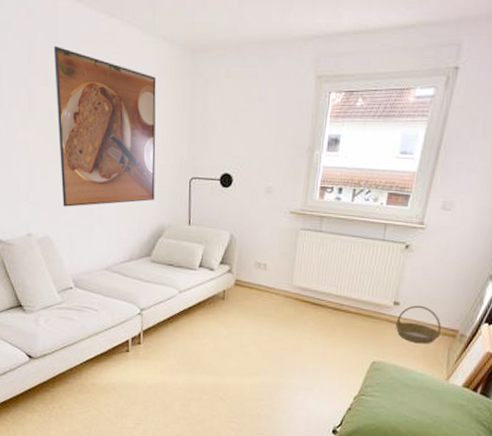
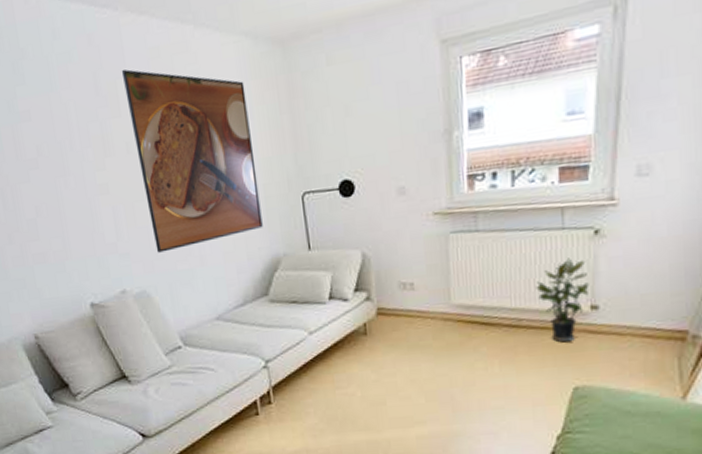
potted plant: none [357,263,396,327] -> present [536,258,590,343]
basket: present [395,305,442,344] -> none [598,305,664,356]

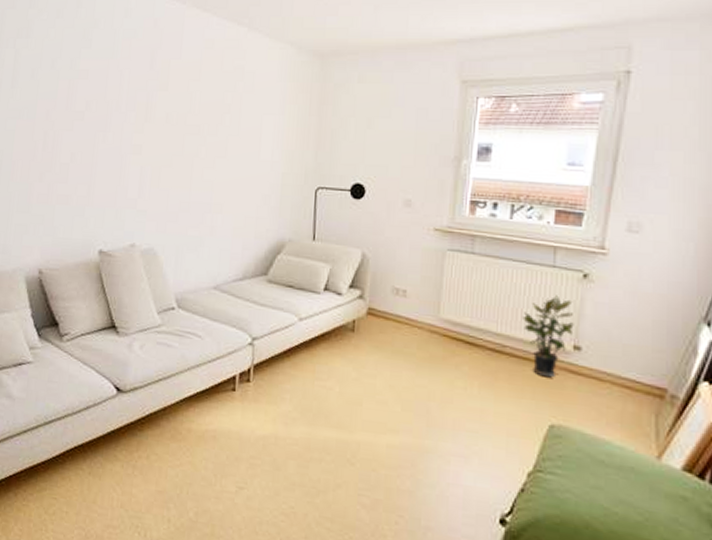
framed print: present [121,68,263,253] -> none [172,52,282,216]

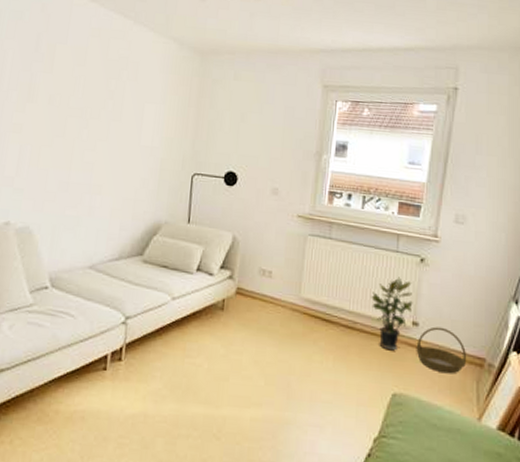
basket: none [578,351,643,406] -> present [416,326,467,374]

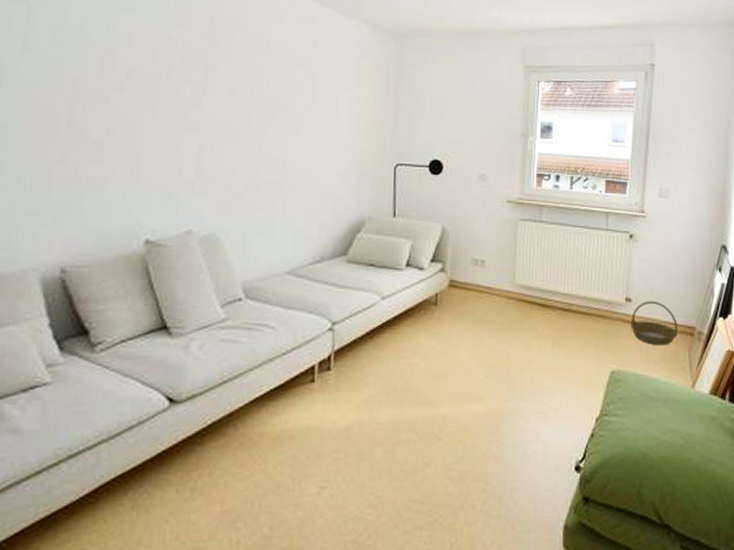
potted plant: present [371,277,413,351] -> none [584,255,625,329]

